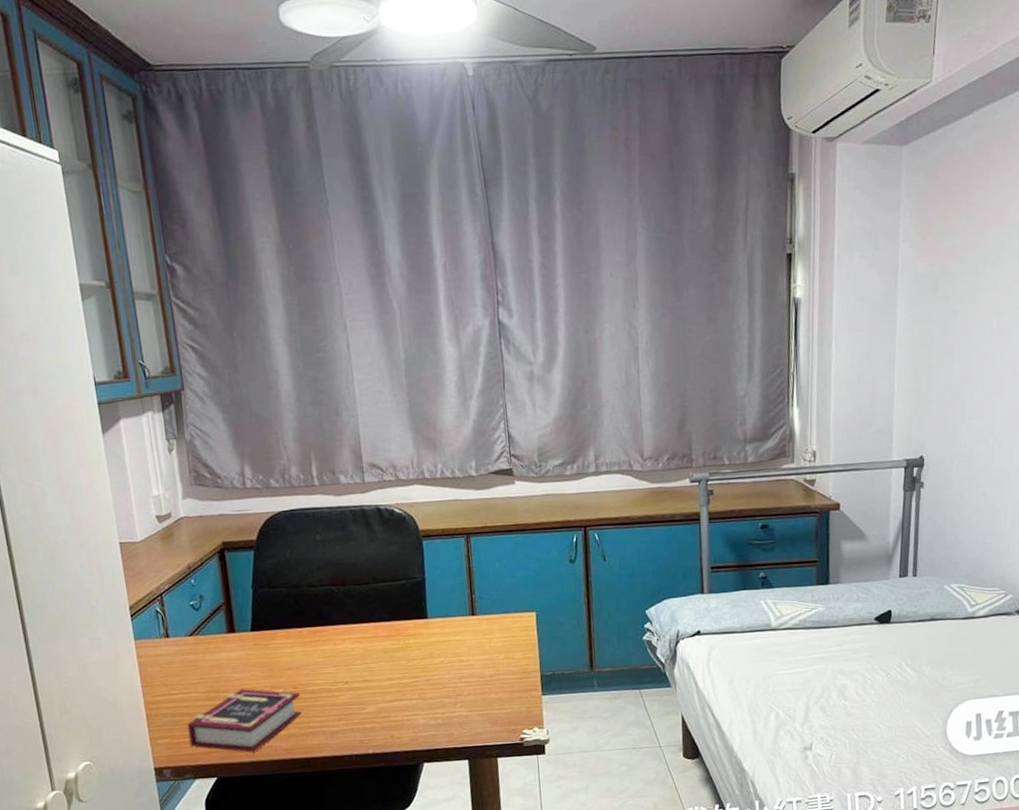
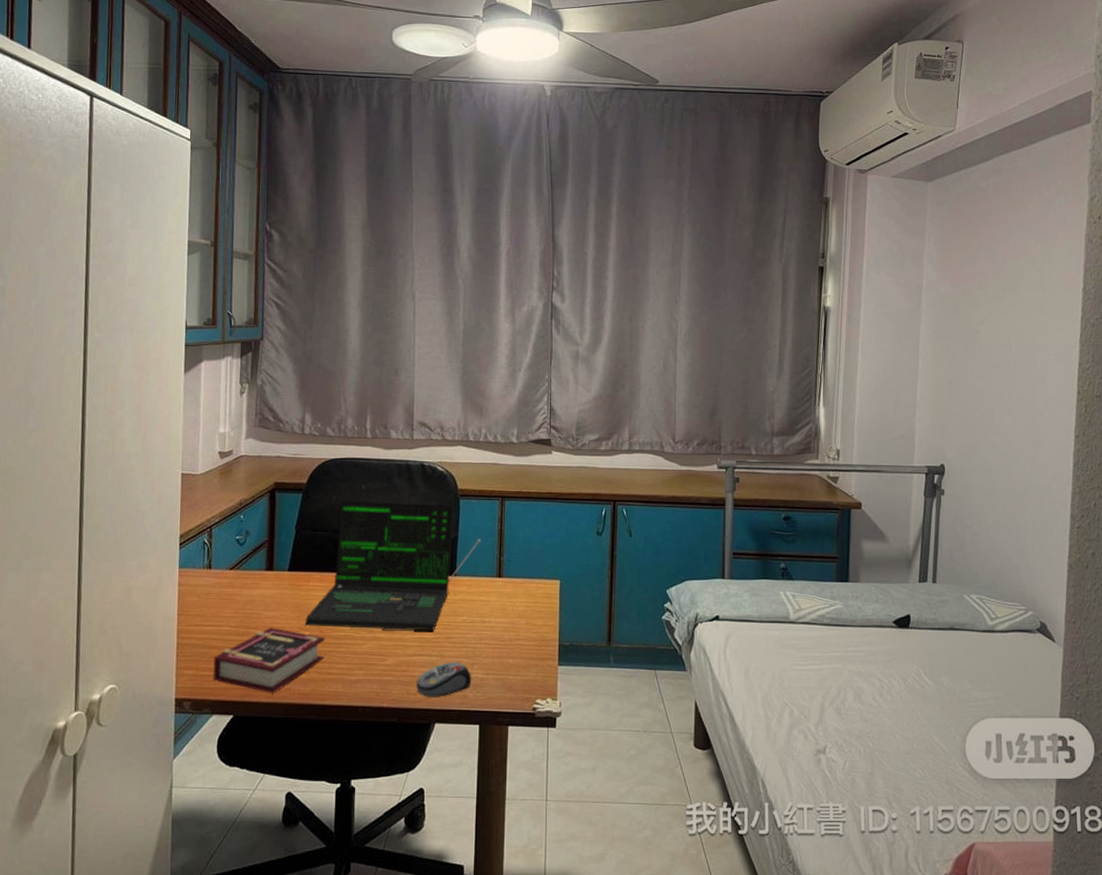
laptop: none [277,547,450,684] -> present [305,501,481,631]
computer mouse: none [399,702,456,740] -> present [416,662,472,697]

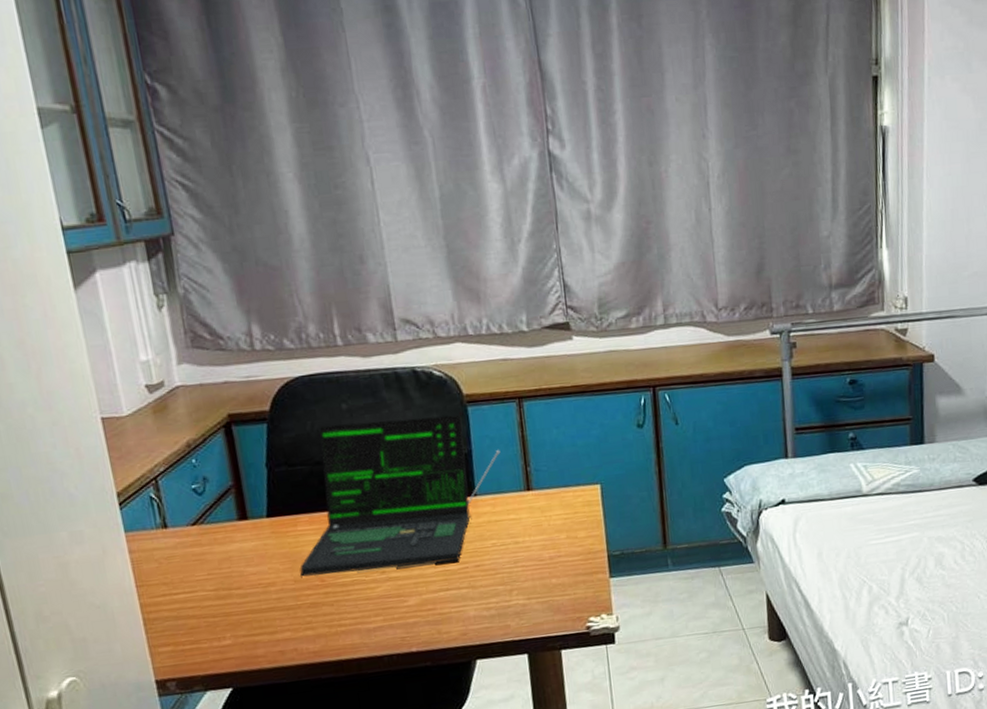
book: present [213,627,325,693] -> none [194,584,332,658]
computer mouse: present [416,662,472,697] -> none [447,590,513,634]

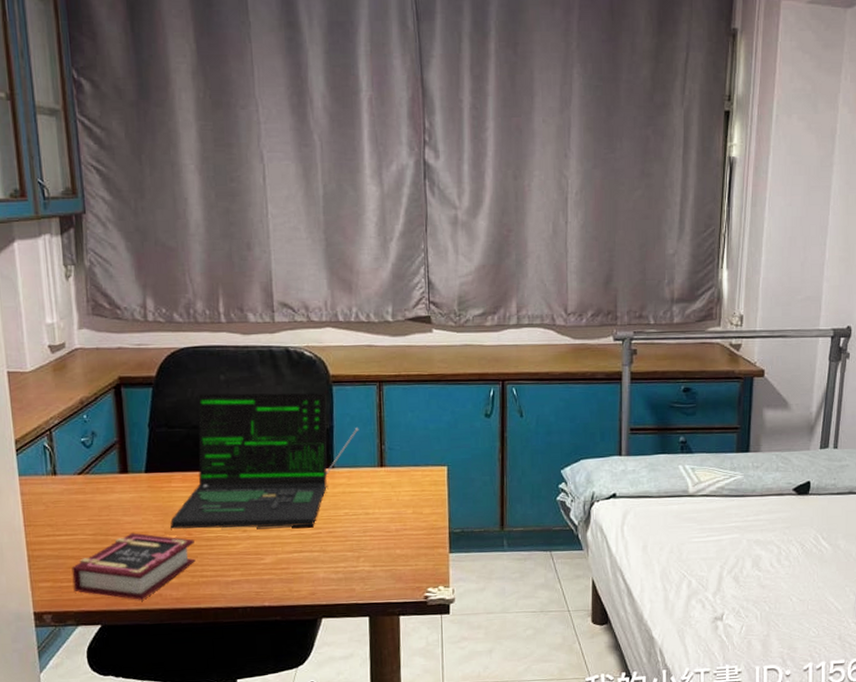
book: none [194,584,332,658] -> present [72,532,196,600]

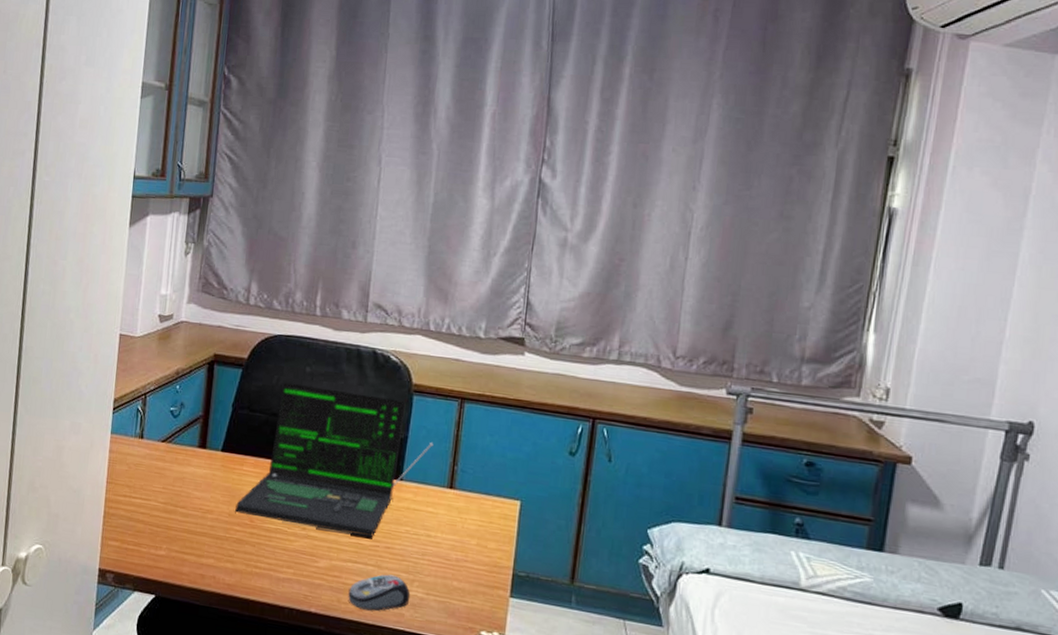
book: present [72,532,196,600] -> none [137,508,255,579]
computer mouse: none [298,556,358,593] -> present [348,574,411,611]

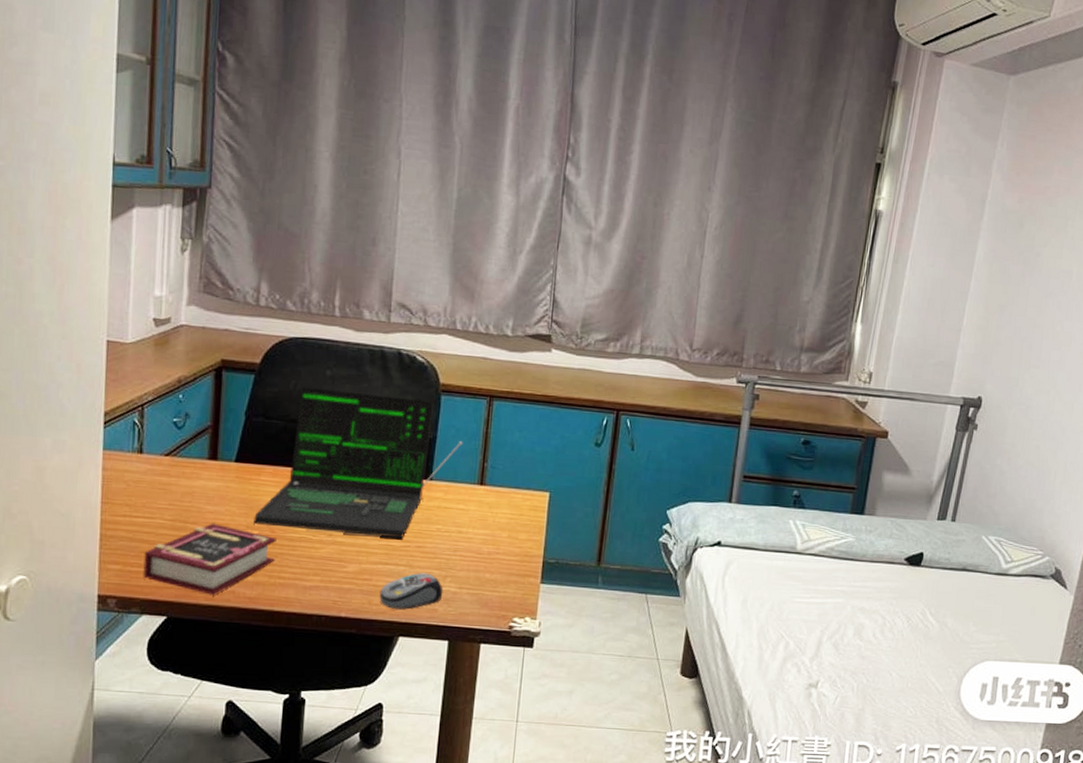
book: none [137,508,255,579] -> present [143,523,276,595]

